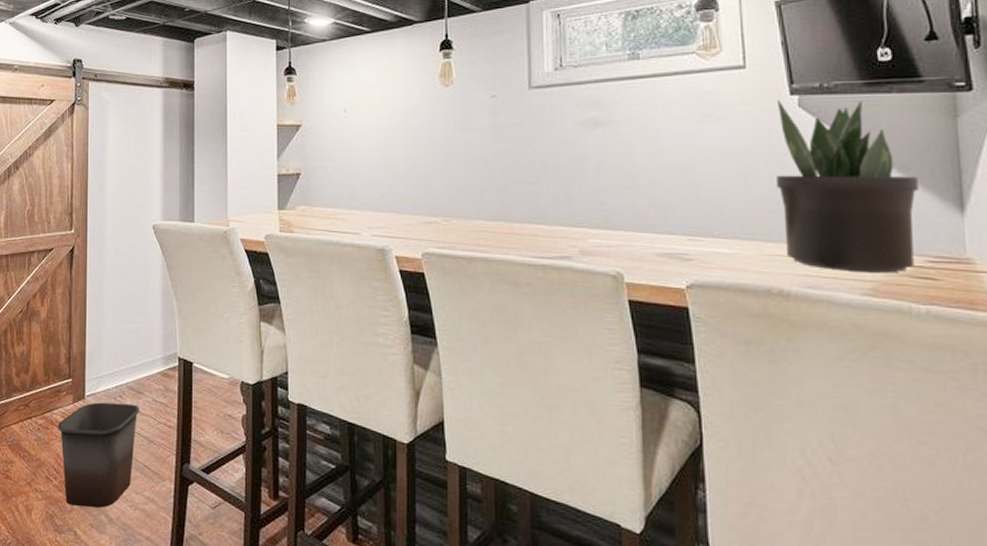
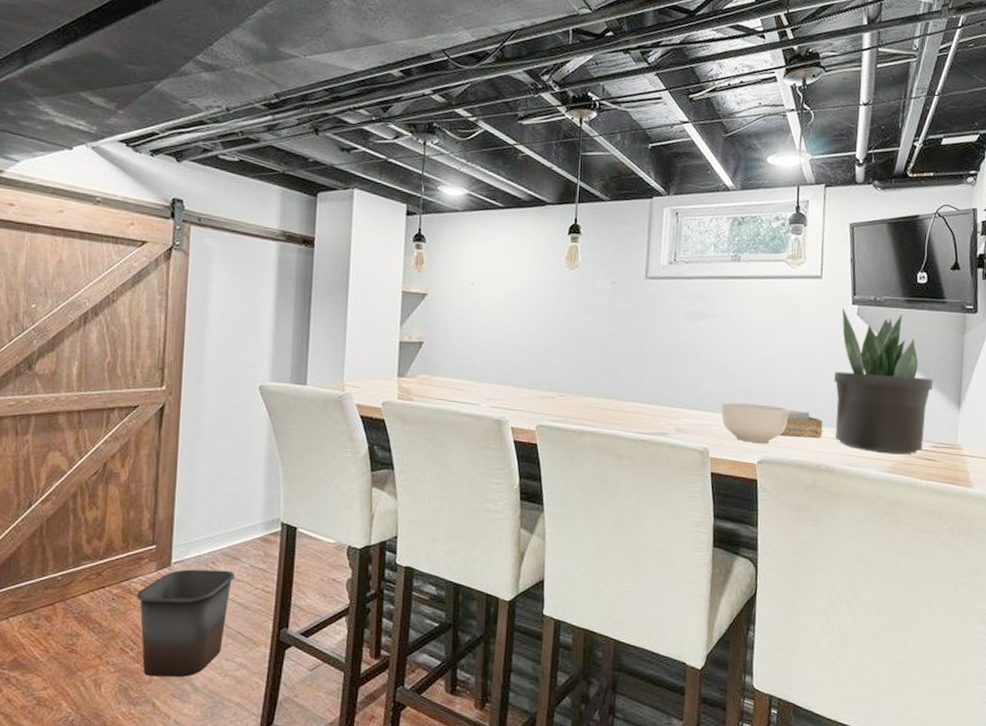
bowl: none [632,219,723,264] -> present [720,402,790,443]
napkin holder: none [711,223,769,257] -> present [779,409,823,439]

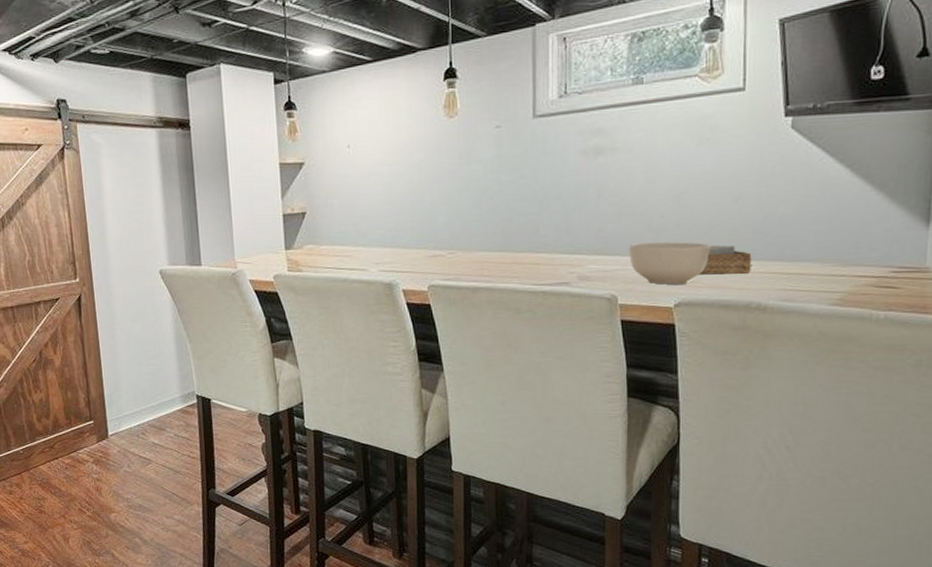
waste bin: present [136,569,235,677] -> none [84,440,164,532]
planter: present [834,308,933,455] -> none [764,120,893,285]

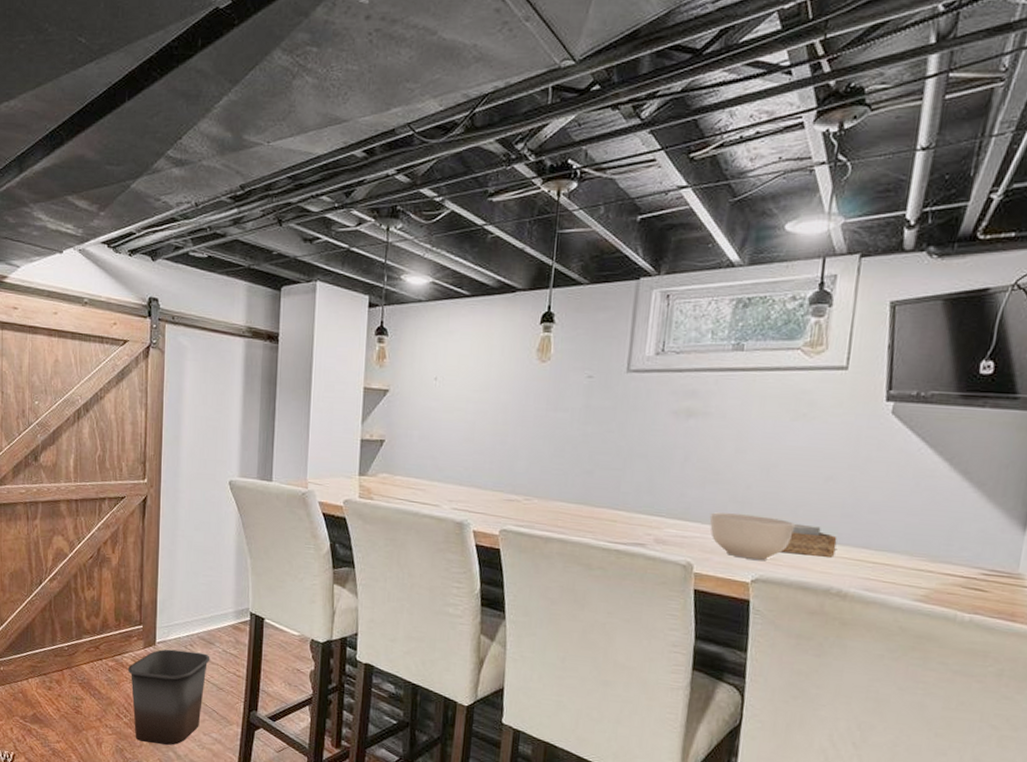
waste bin: none [84,440,164,532] -> present [127,649,210,745]

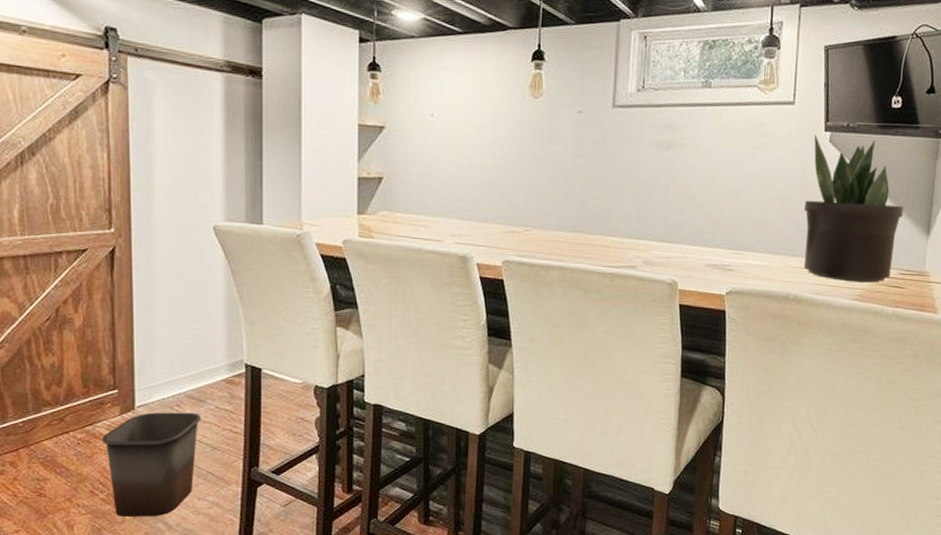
bowl: present [709,512,796,560] -> none [689,234,760,274]
napkin holder: present [780,523,837,559] -> none [748,240,792,269]
planter: none [851,405,991,582] -> present [803,135,903,283]

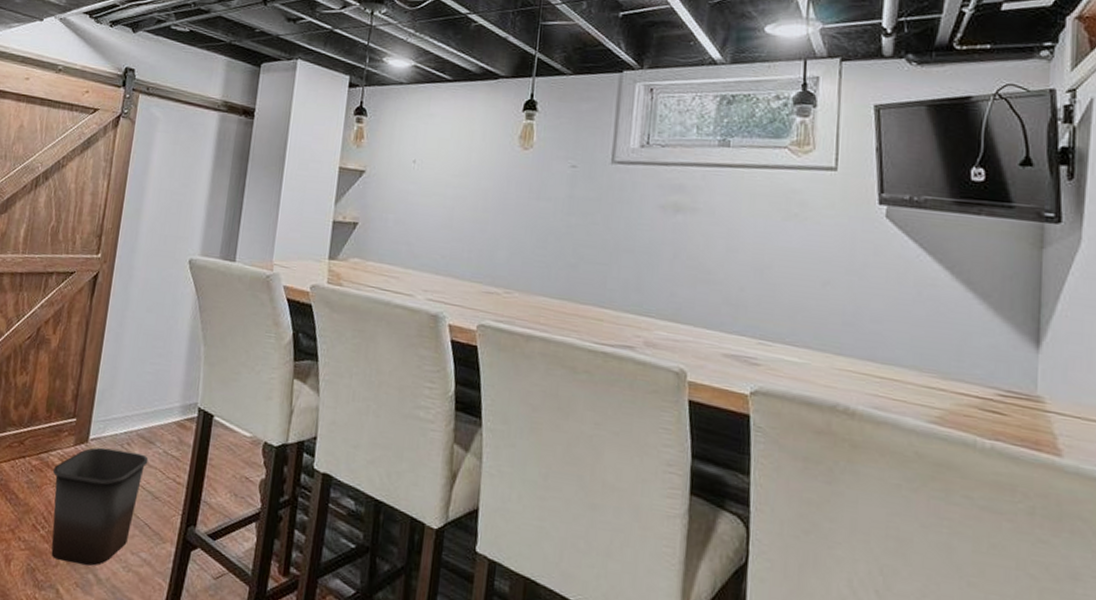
planter: present [803,135,903,283] -> none [855,208,997,403]

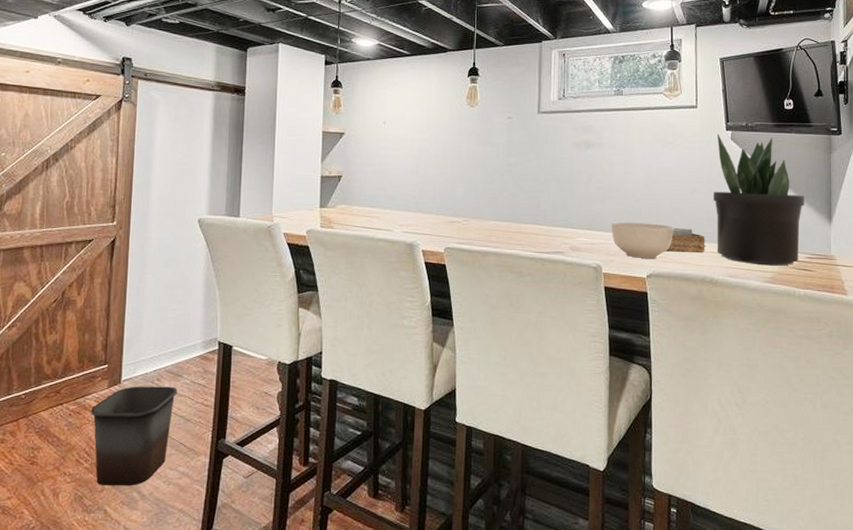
bowl: none [702,314,795,370] -> present [610,222,675,258]
napkin holder: none [779,330,840,371] -> present [665,227,705,254]
planter: none [855,208,997,403] -> present [714,134,804,266]

